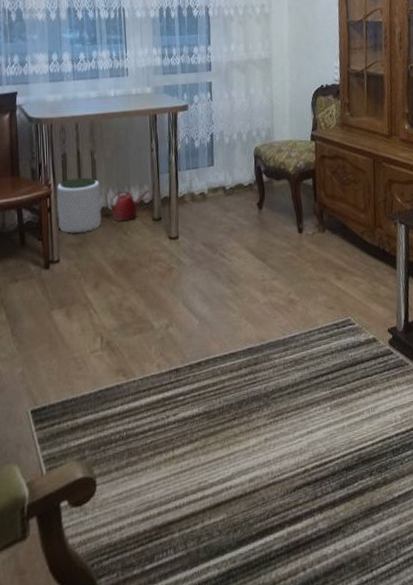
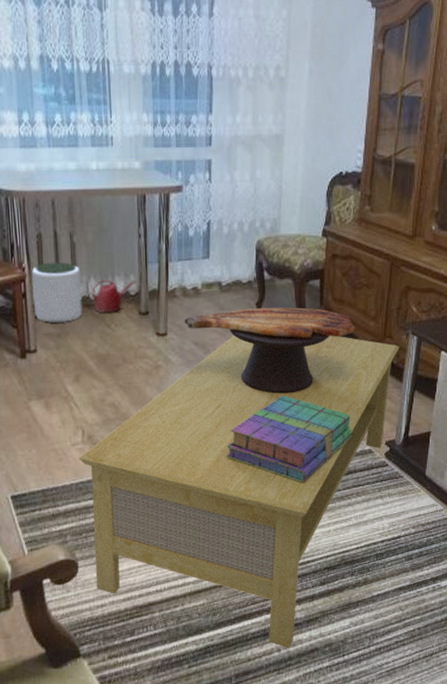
coffee table: none [97,228,390,567] -> present [79,335,400,649]
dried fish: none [193,205,349,289] -> present [184,307,356,394]
books: none [238,289,356,377] -> present [226,395,352,482]

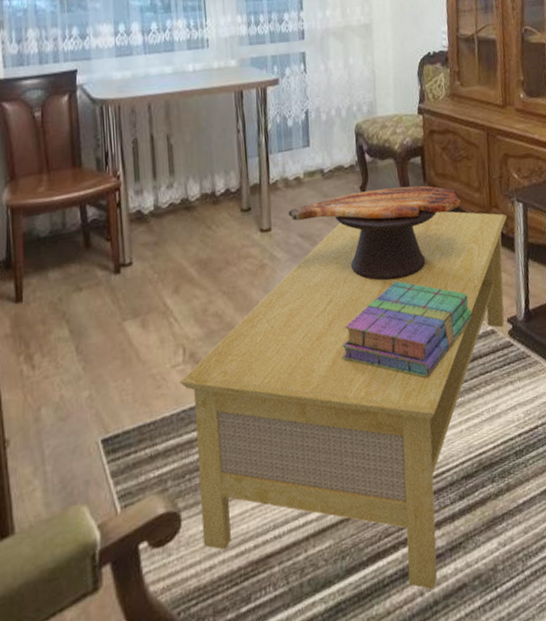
plant pot: present [31,262,82,322] -> none [126,165,181,231]
watering can: present [91,279,136,313] -> none [190,177,237,215]

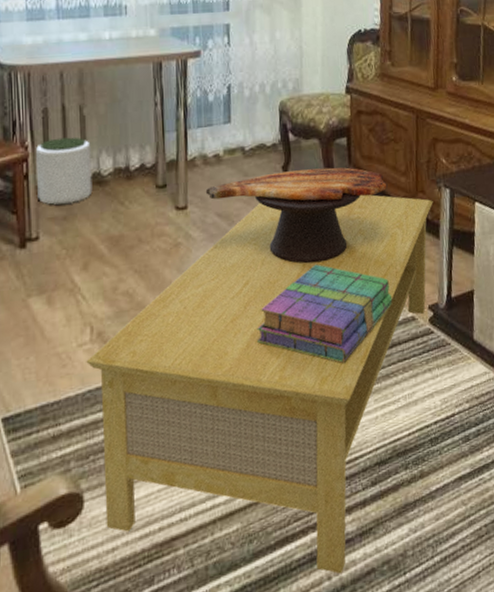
plant pot: none [126,165,181,231] -> present [35,137,92,205]

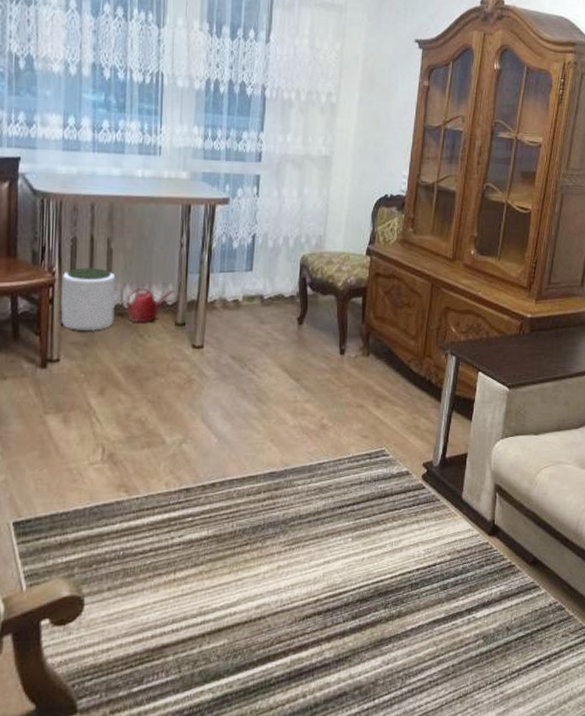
coffee table: present [86,194,433,574] -> none [96,350,439,694]
watering can: none [103,152,153,190] -> present [126,287,175,322]
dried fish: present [205,167,388,264] -> none [222,323,397,412]
books: present [257,264,393,363] -> none [259,413,390,506]

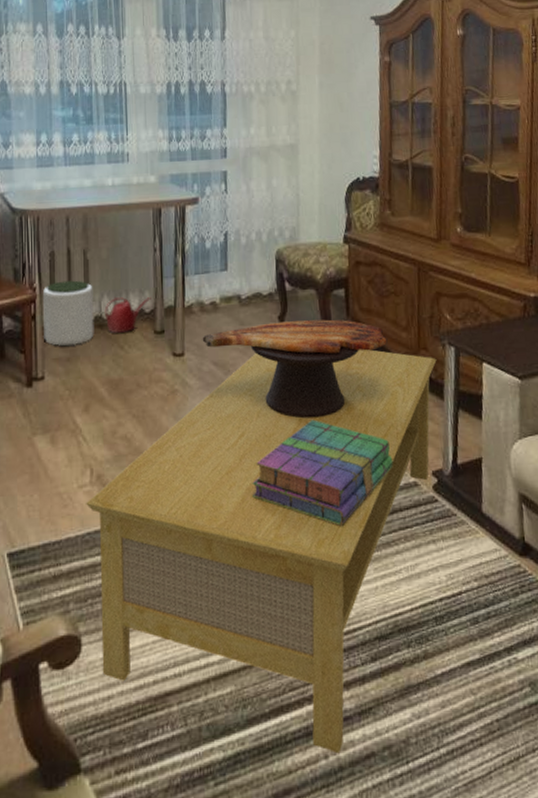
coffee table: none [96,350,439,694] -> present [86,349,437,754]
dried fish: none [222,323,397,412] -> present [202,319,388,419]
books: none [259,413,390,506] -> present [252,419,393,526]

